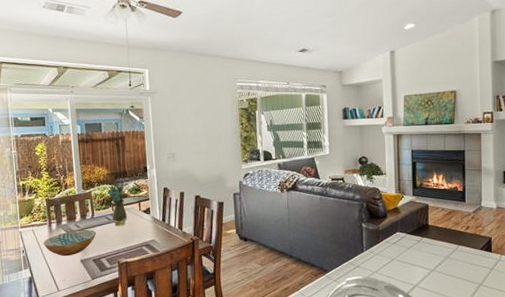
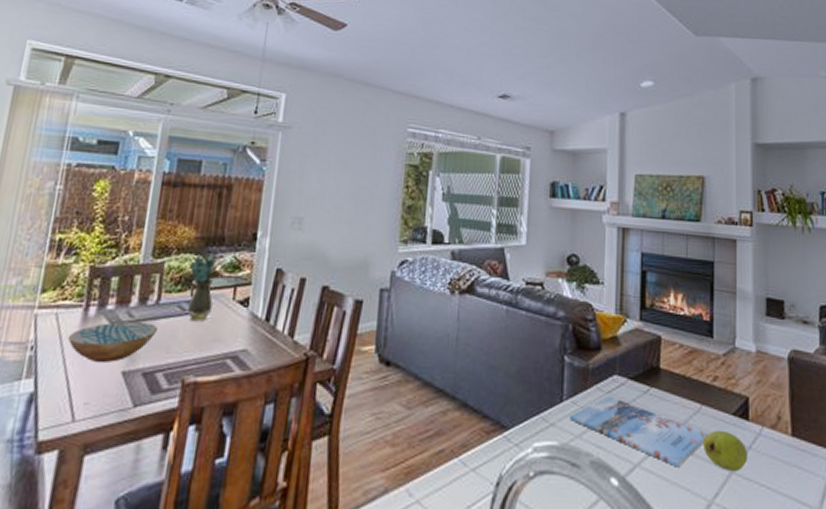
magazine: none [369,245,464,285] -> present [569,396,710,467]
fruit: none [460,260,492,284] -> present [704,430,748,471]

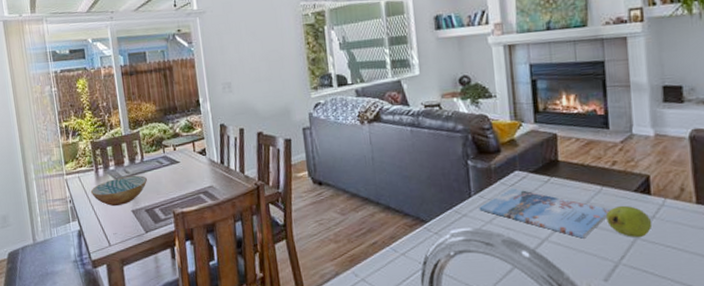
vase: present [187,254,216,322] -> none [156,121,181,171]

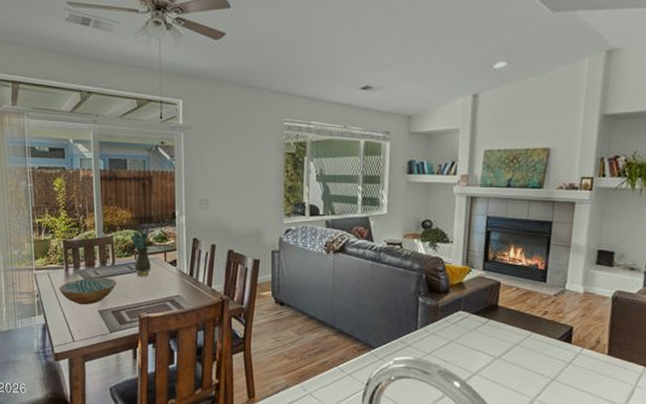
vase: none [156,121,181,171] -> present [130,230,152,277]
magazine: present [479,188,612,239] -> none [422,326,537,376]
fruit: present [606,205,653,237] -> none [531,350,568,379]

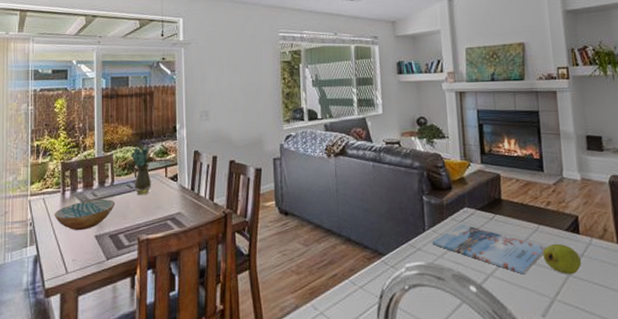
magazine: none [422,326,537,376] -> present [432,224,548,275]
fruit: none [531,350,568,379] -> present [543,243,582,274]

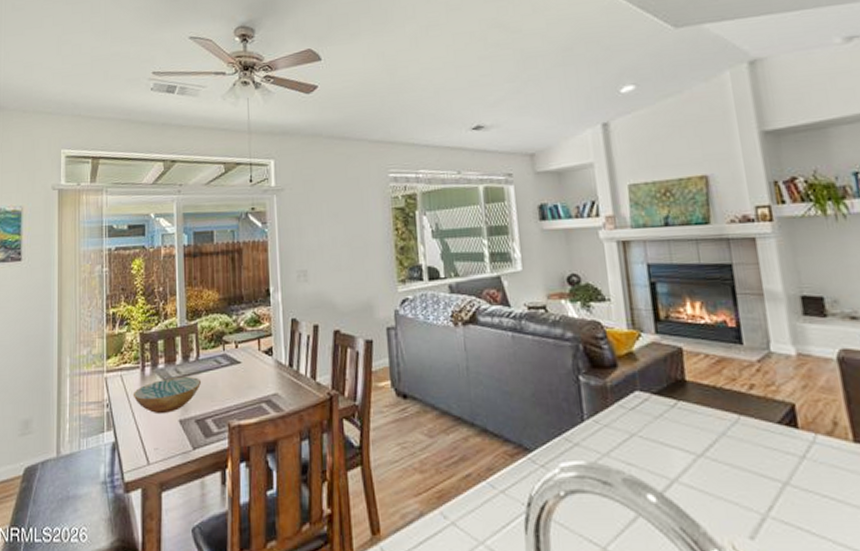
vase: present [130,146,152,196] -> none [217,313,243,373]
magazine: present [432,224,548,275] -> none [593,412,753,481]
fruit: present [543,243,582,274] -> none [747,440,804,482]

